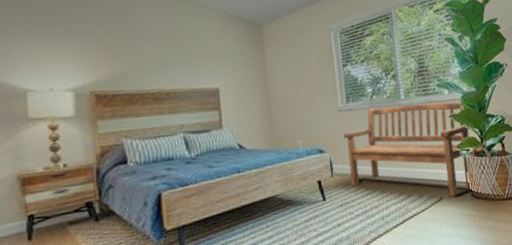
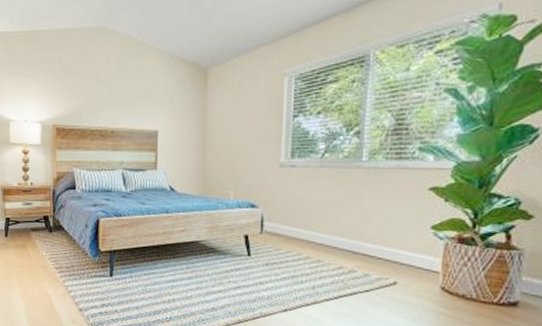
bench: present [342,101,471,198] -> none [280,167,456,285]

